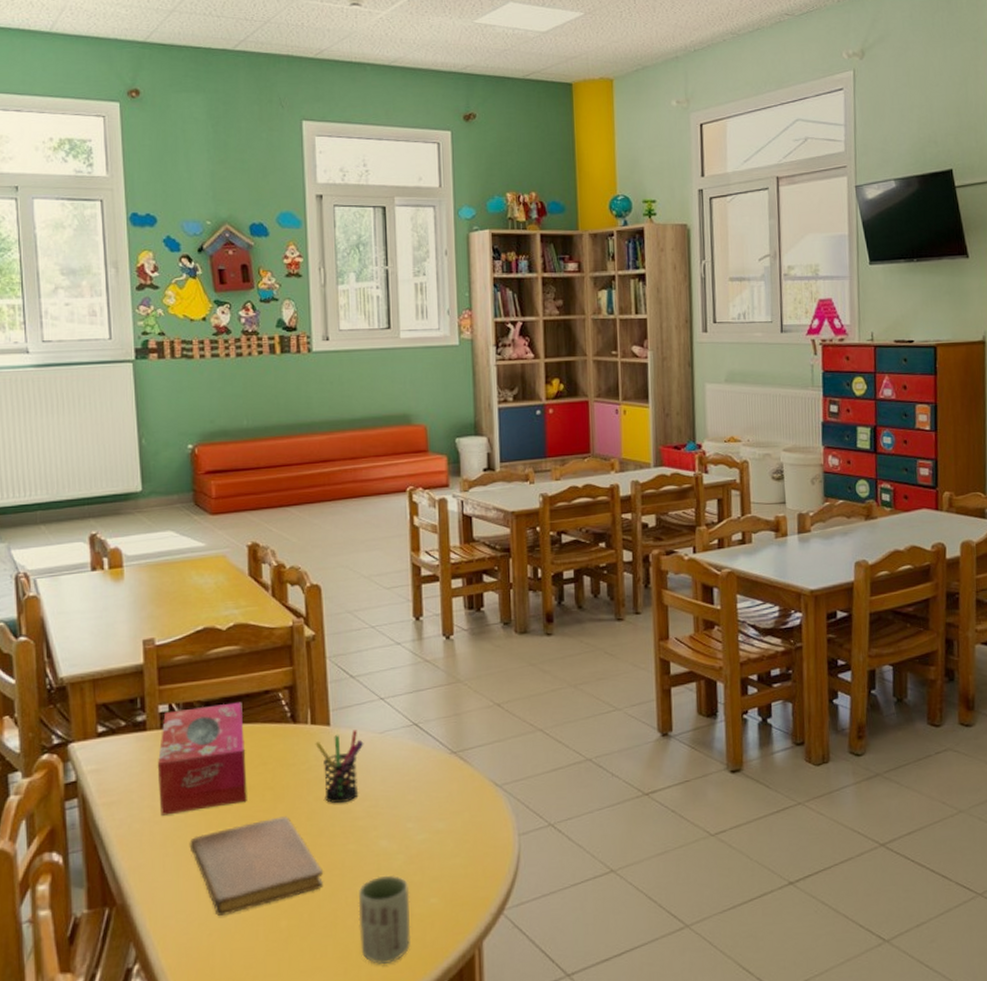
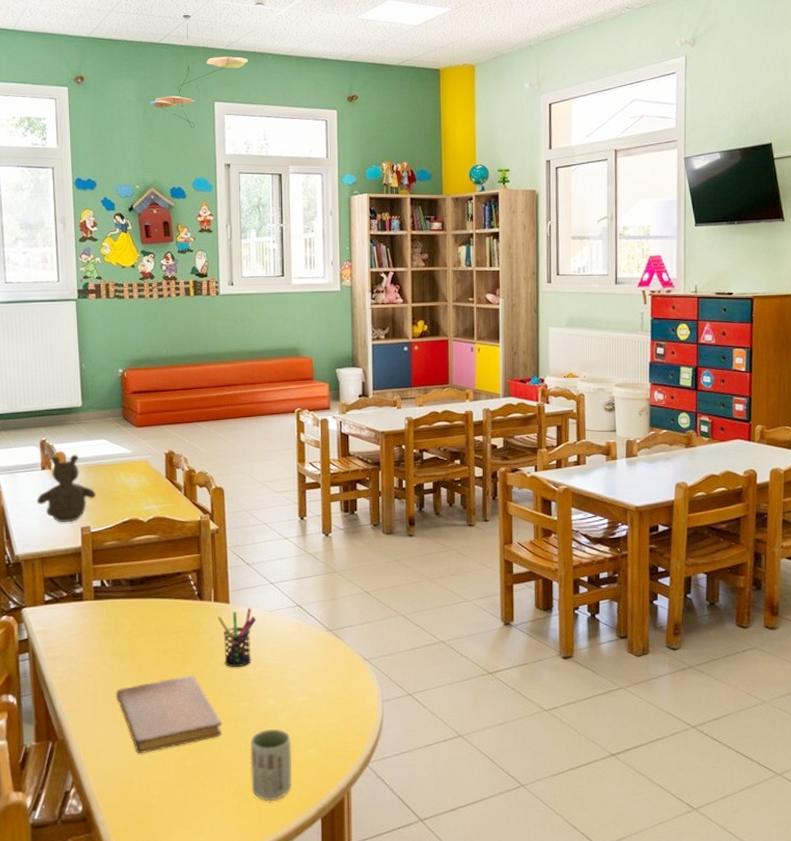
teddy bear: none [86,550,161,636] -> present [37,454,96,523]
tissue box: present [158,702,247,816] -> none [92,581,162,670]
ceiling mobile: none [223,17,342,153] -> present [150,15,248,129]

